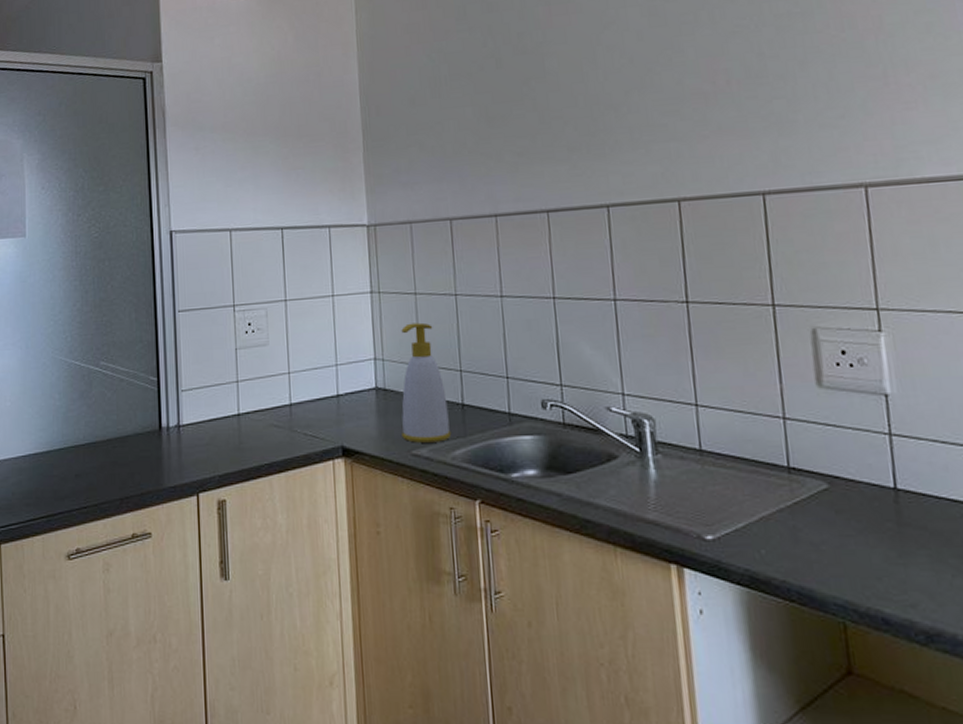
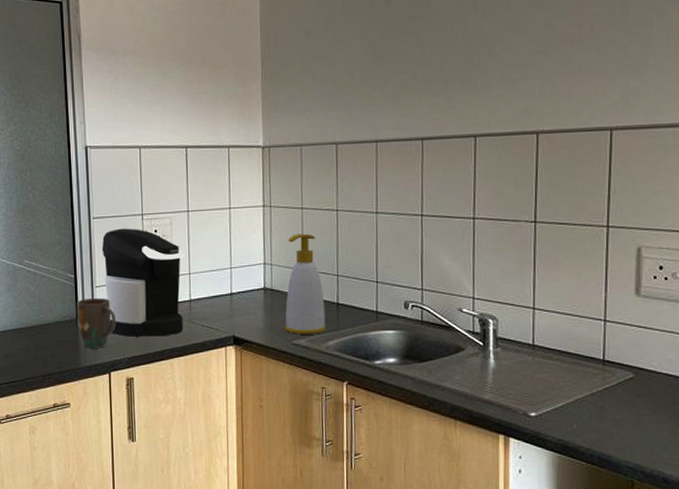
mug: none [160,404,206,465] -> present [77,298,117,349]
coffee maker: none [188,321,284,450] -> present [101,228,185,337]

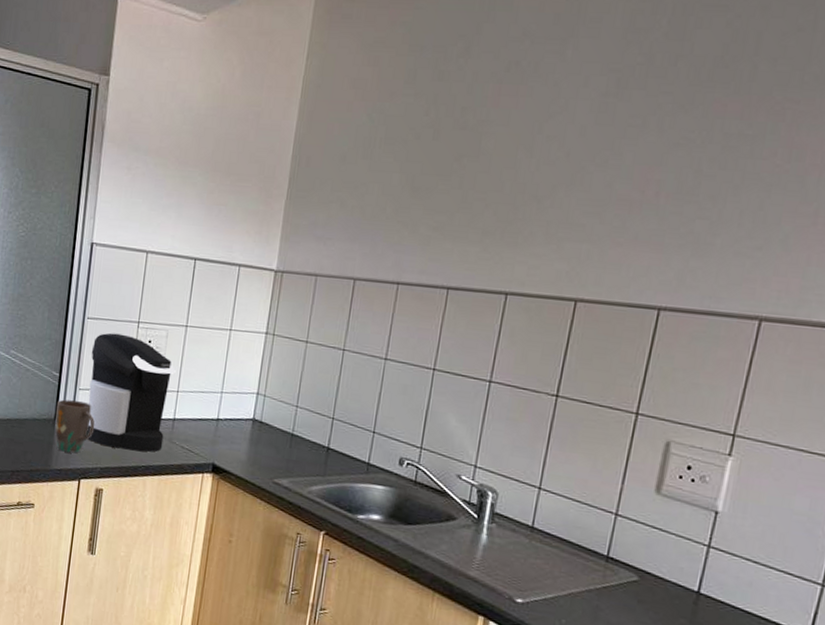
soap bottle: present [285,233,327,334] -> none [268,367,316,477]

